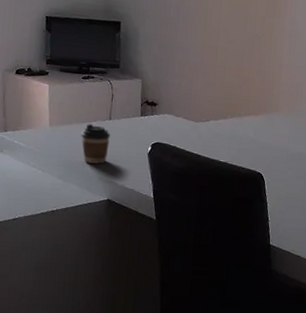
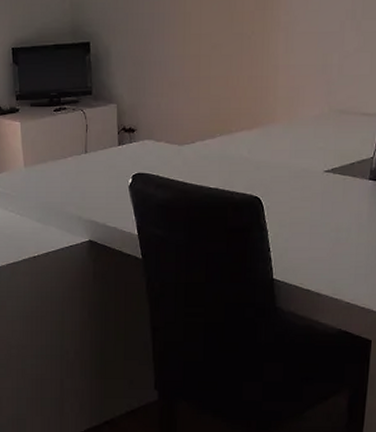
coffee cup: present [81,123,110,164] -> none [57,159,87,203]

